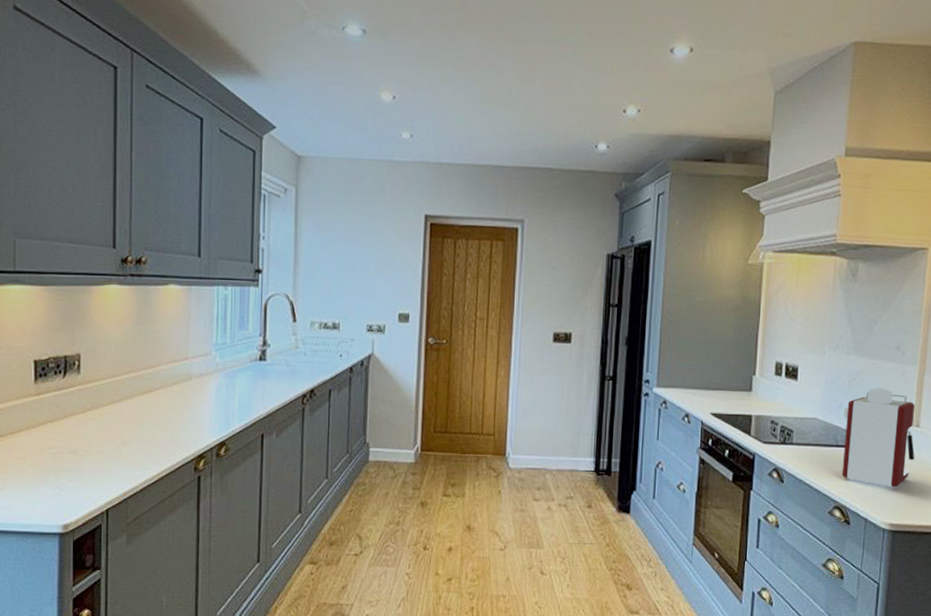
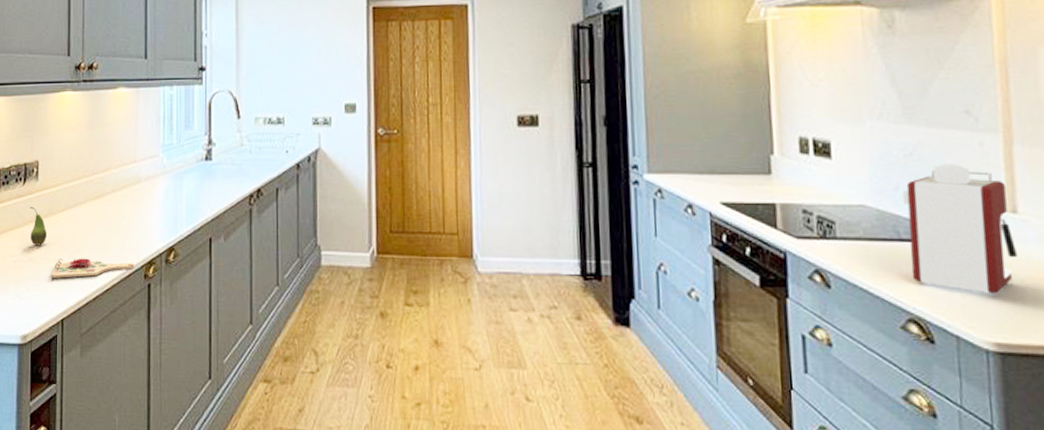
fruit: none [71,399,90,439] -> present [30,206,47,246]
cutting board: none [95,451,184,470] -> present [51,258,134,278]

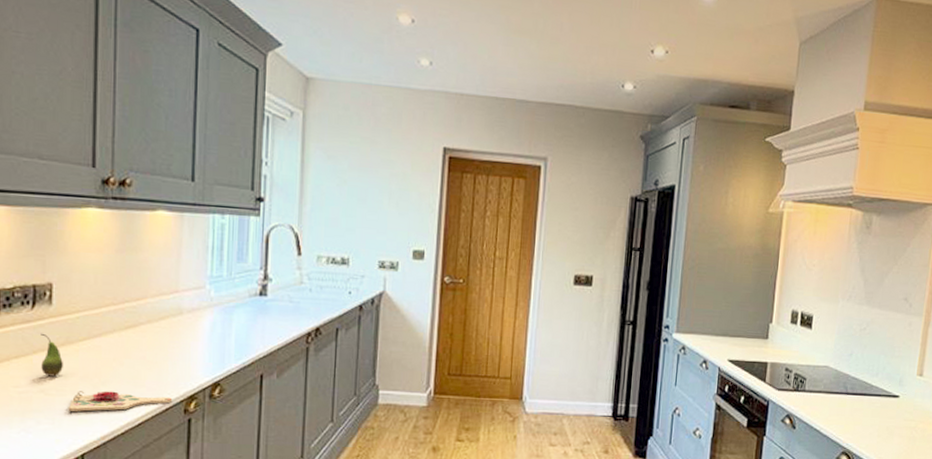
coffee maker: present [902,164,1018,294] -> none [850,337,920,434]

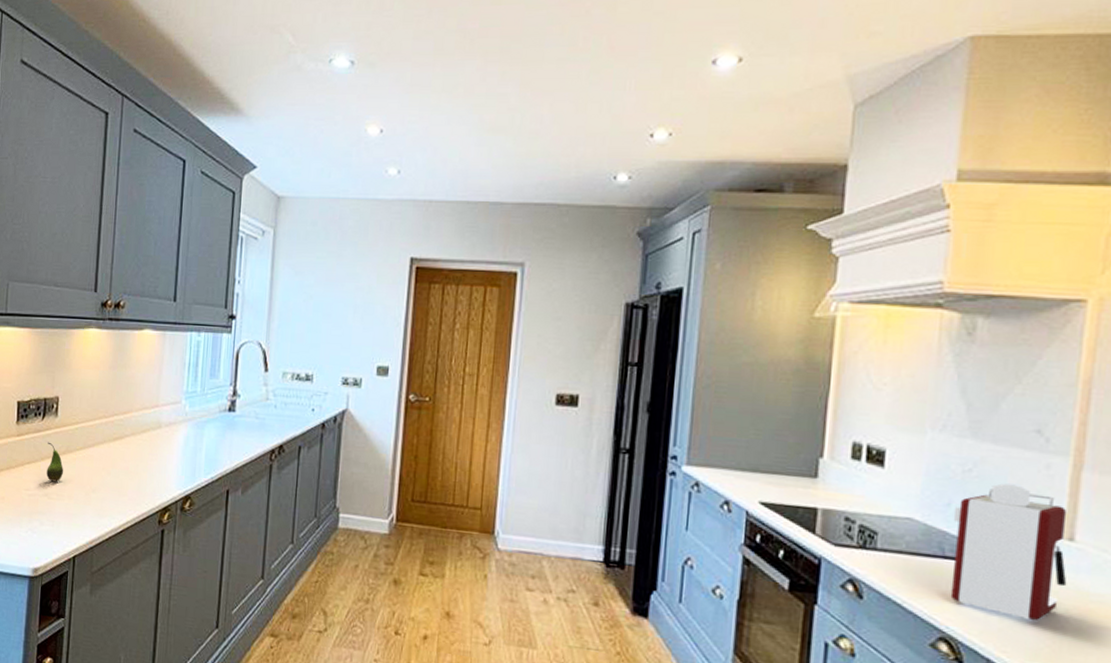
cutting board: present [69,391,173,412] -> none [66,496,149,517]
coffee maker: none [850,337,920,434] -> present [950,483,1067,621]

